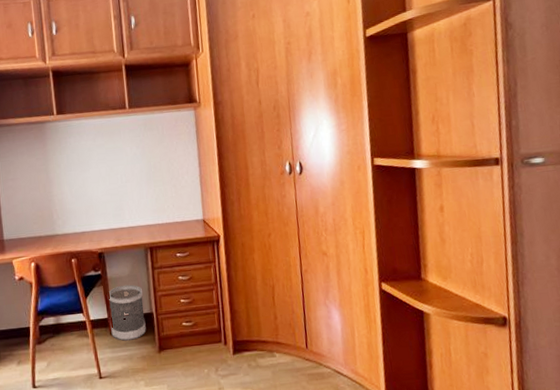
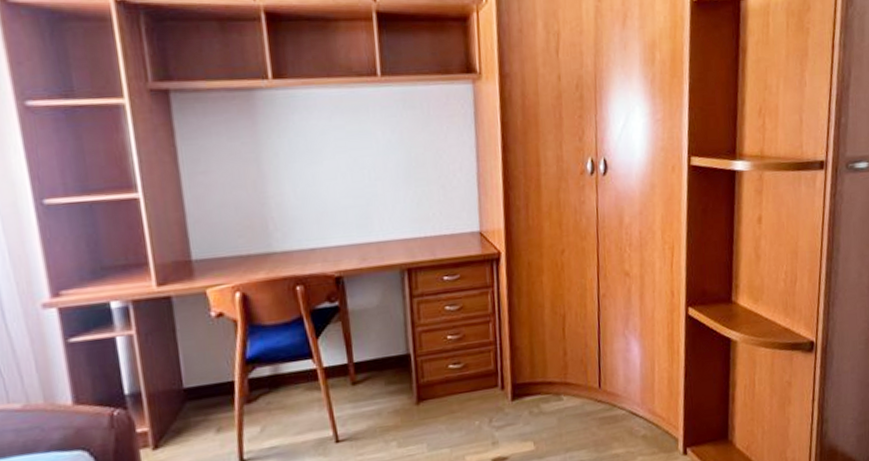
wastebasket: present [109,284,147,341] -> none [350,318,401,393]

